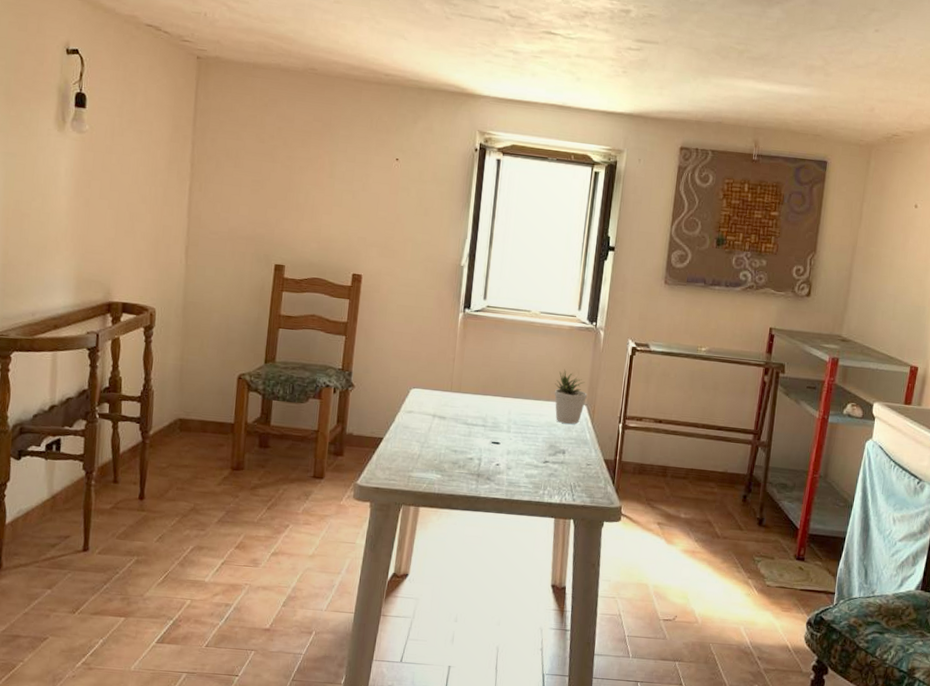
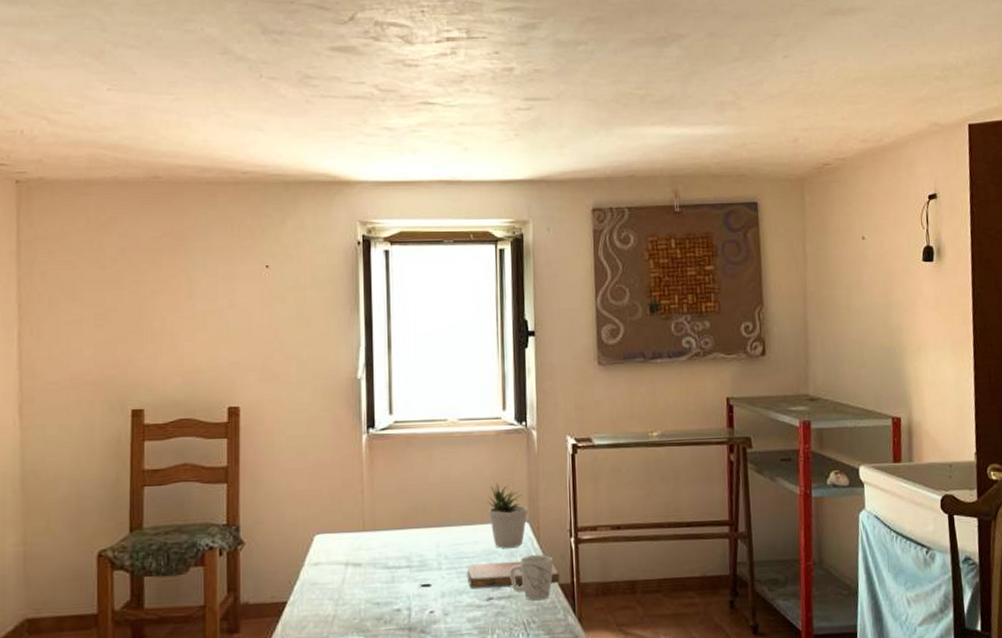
notebook: none [530,432,606,458] -> present [467,561,560,588]
mug: none [564,432,603,470] -> present [509,555,554,601]

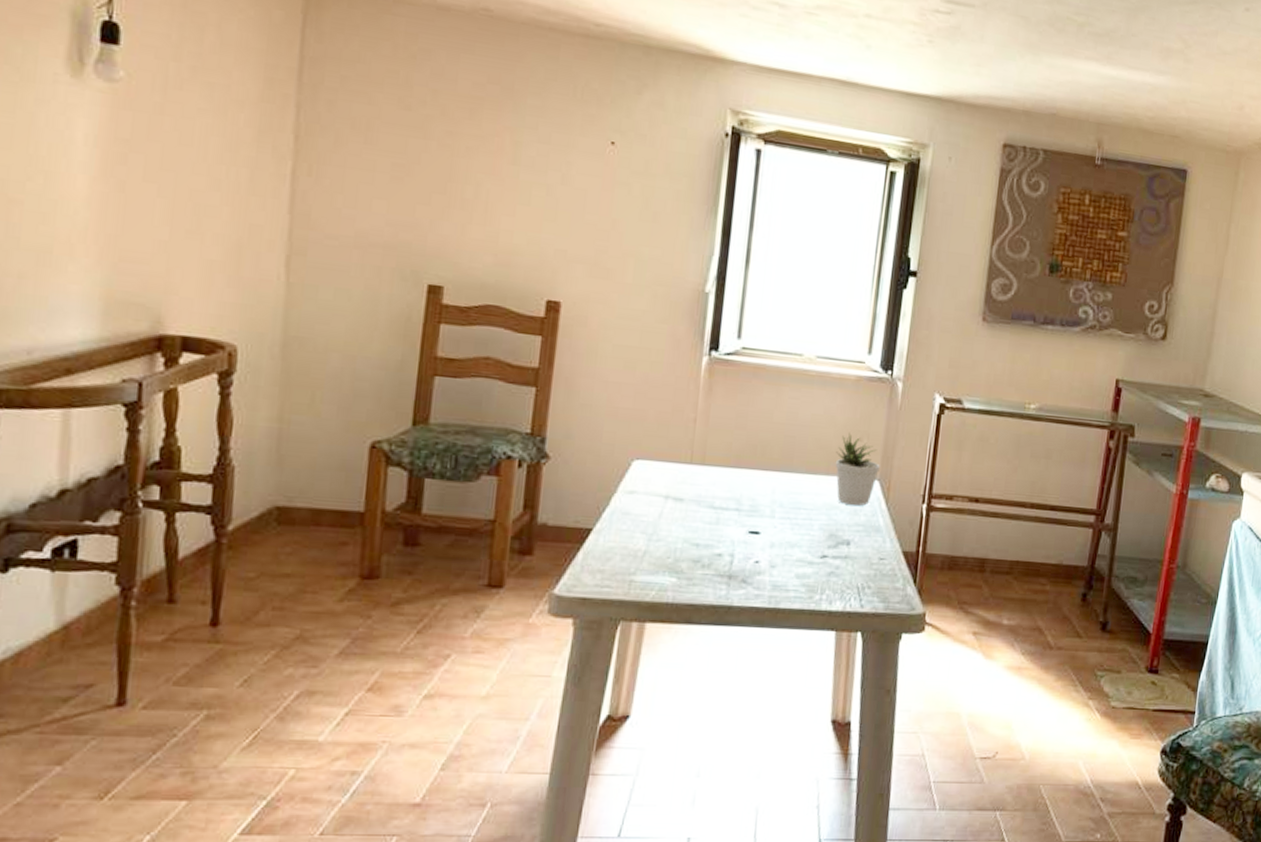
notebook: present [467,561,560,588] -> none [802,516,905,550]
mug: present [509,555,554,601] -> none [849,516,901,566]

